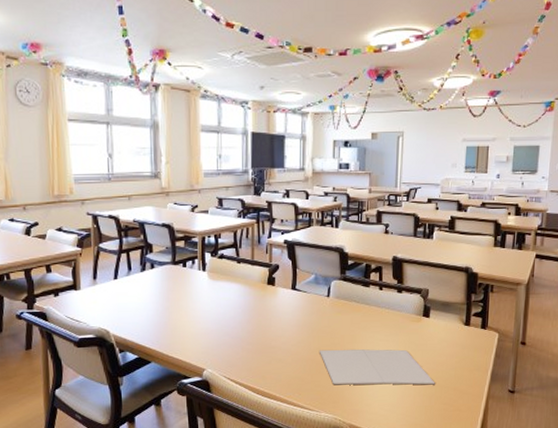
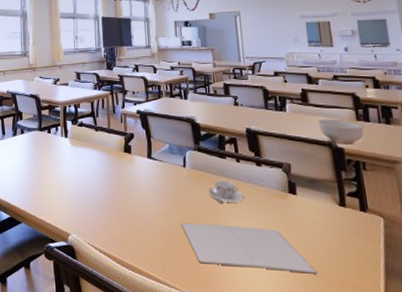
teacup: none [348,308,381,330] -> present [208,180,244,203]
bowl: none [460,245,498,270] -> present [317,119,364,145]

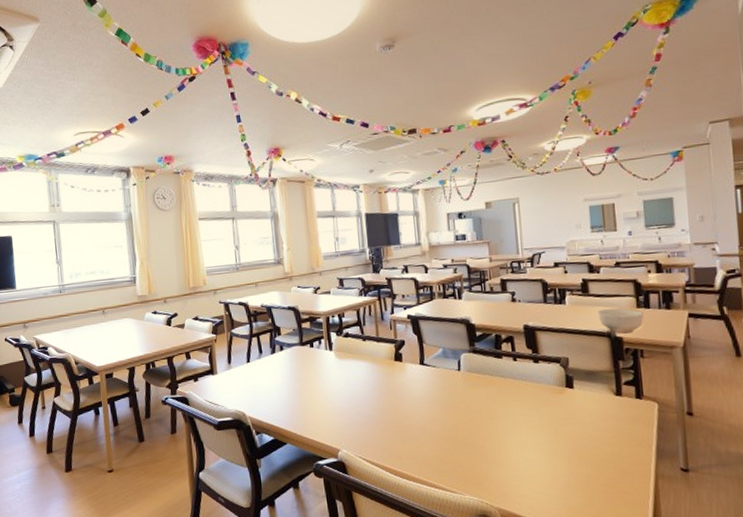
calendar: present [180,222,317,274] -> none [455,424,591,465]
teacup: present [208,180,244,203] -> none [483,380,520,404]

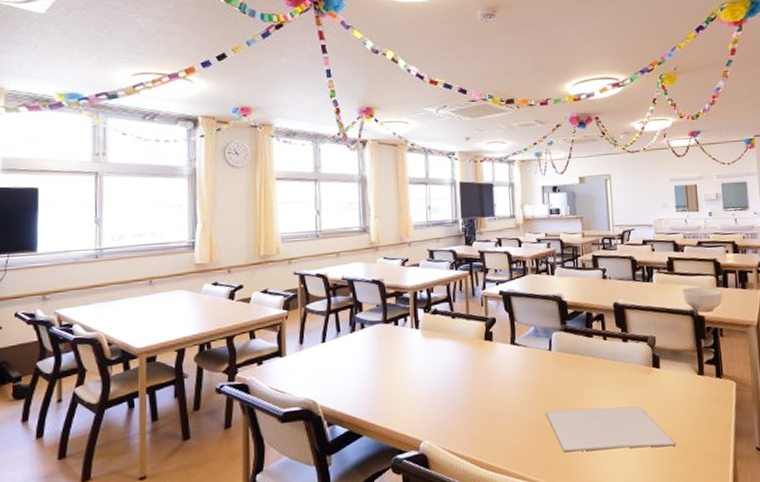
calendar: none [455,424,591,465] -> present [545,406,675,453]

